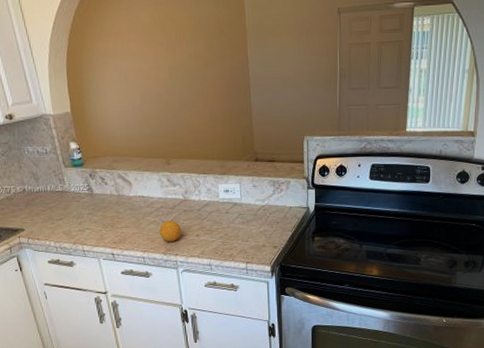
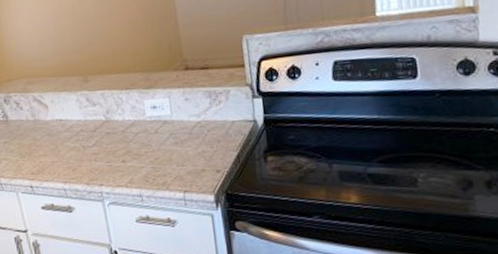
fruit: present [159,220,181,242] -> none [80,144,105,170]

